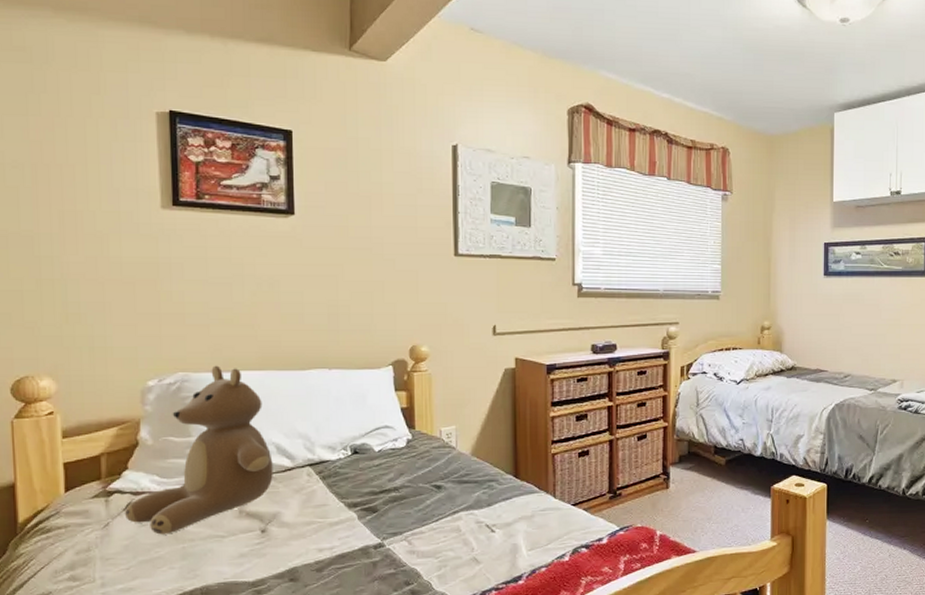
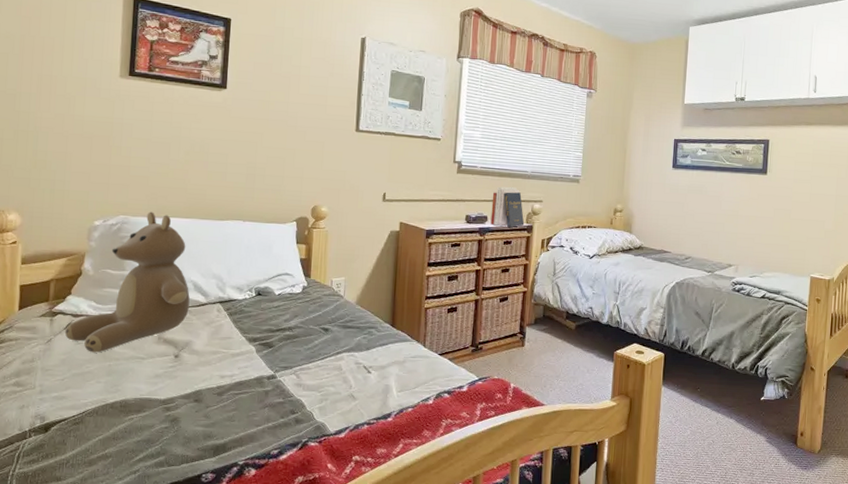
books: none [620,309,660,355] -> present [490,186,525,227]

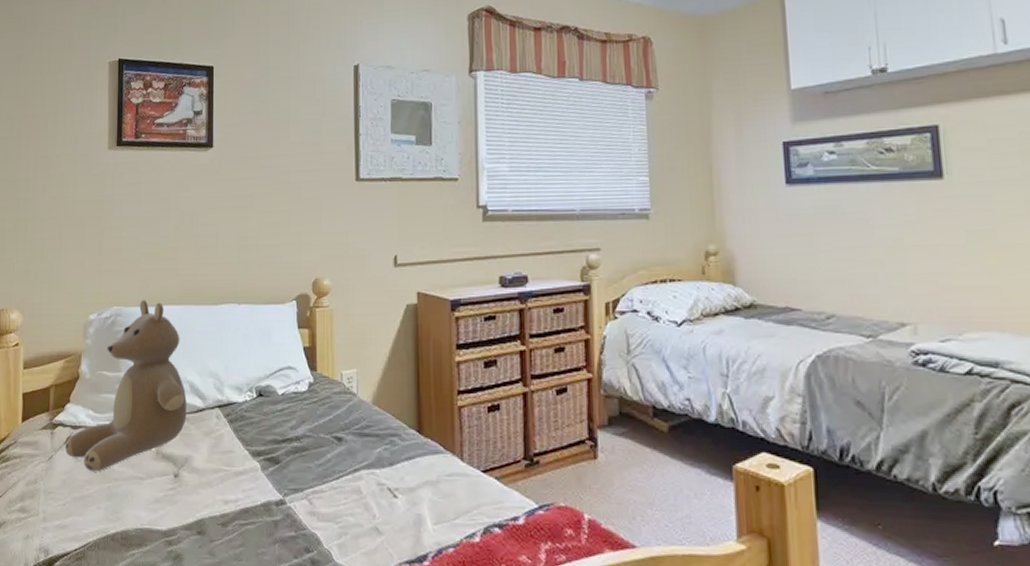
books: present [490,186,525,227] -> none [531,234,579,289]

